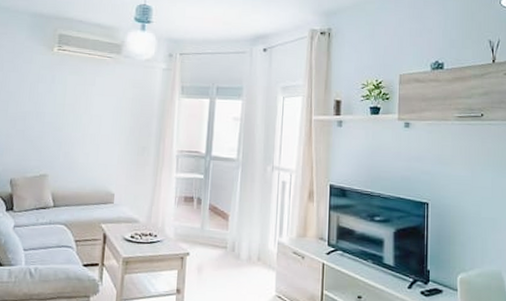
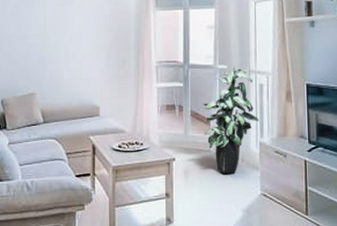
indoor plant: none [221,158,279,272] -> present [202,65,259,173]

